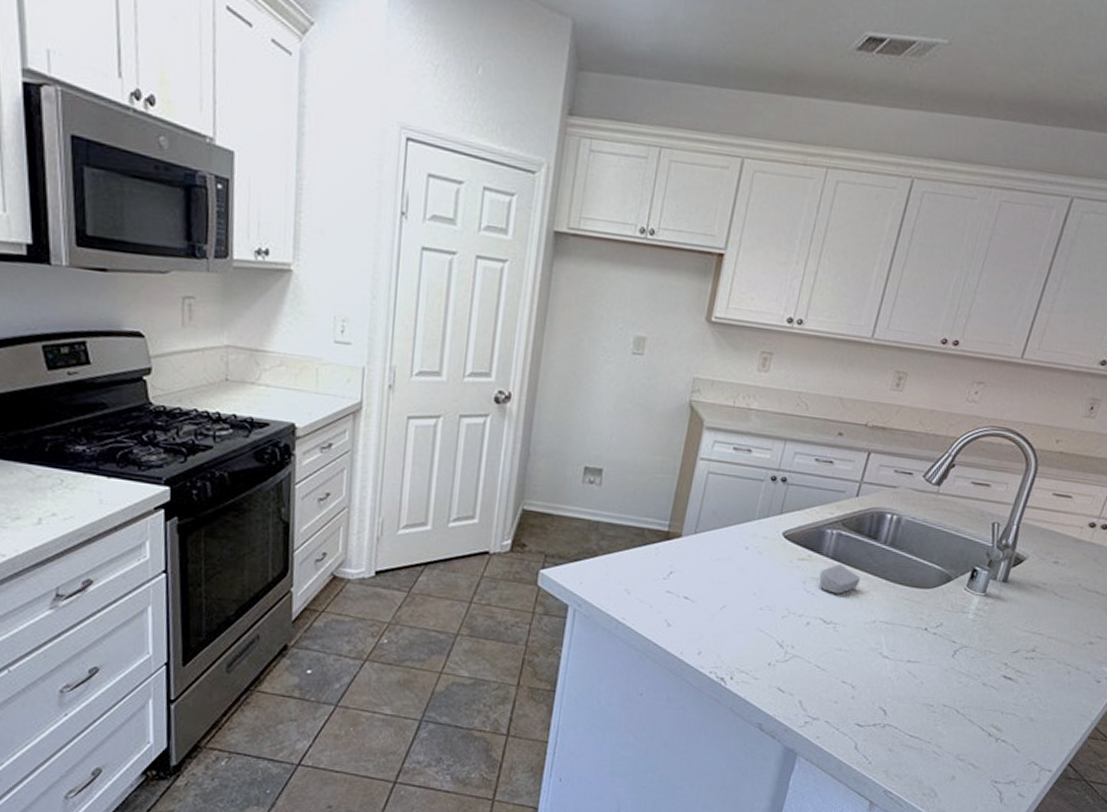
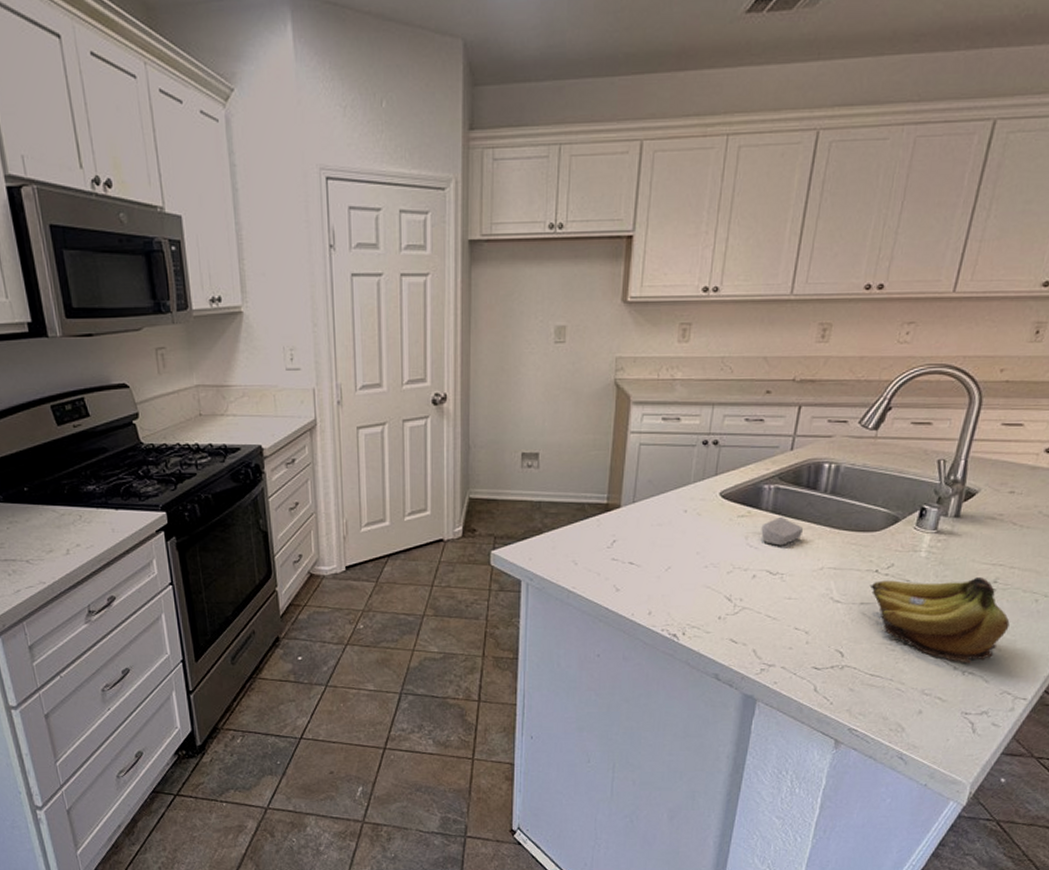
fruit: none [918,639,1044,731] -> present [869,576,1010,663]

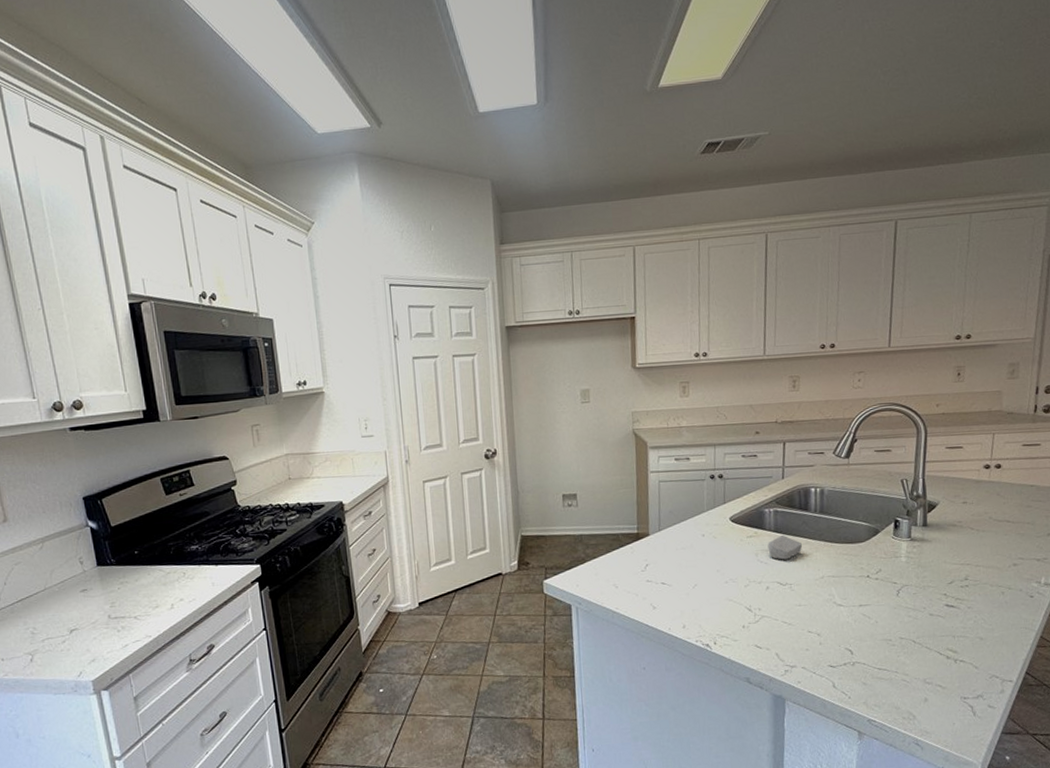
fruit: present [869,576,1010,663] -> none [864,575,985,653]

